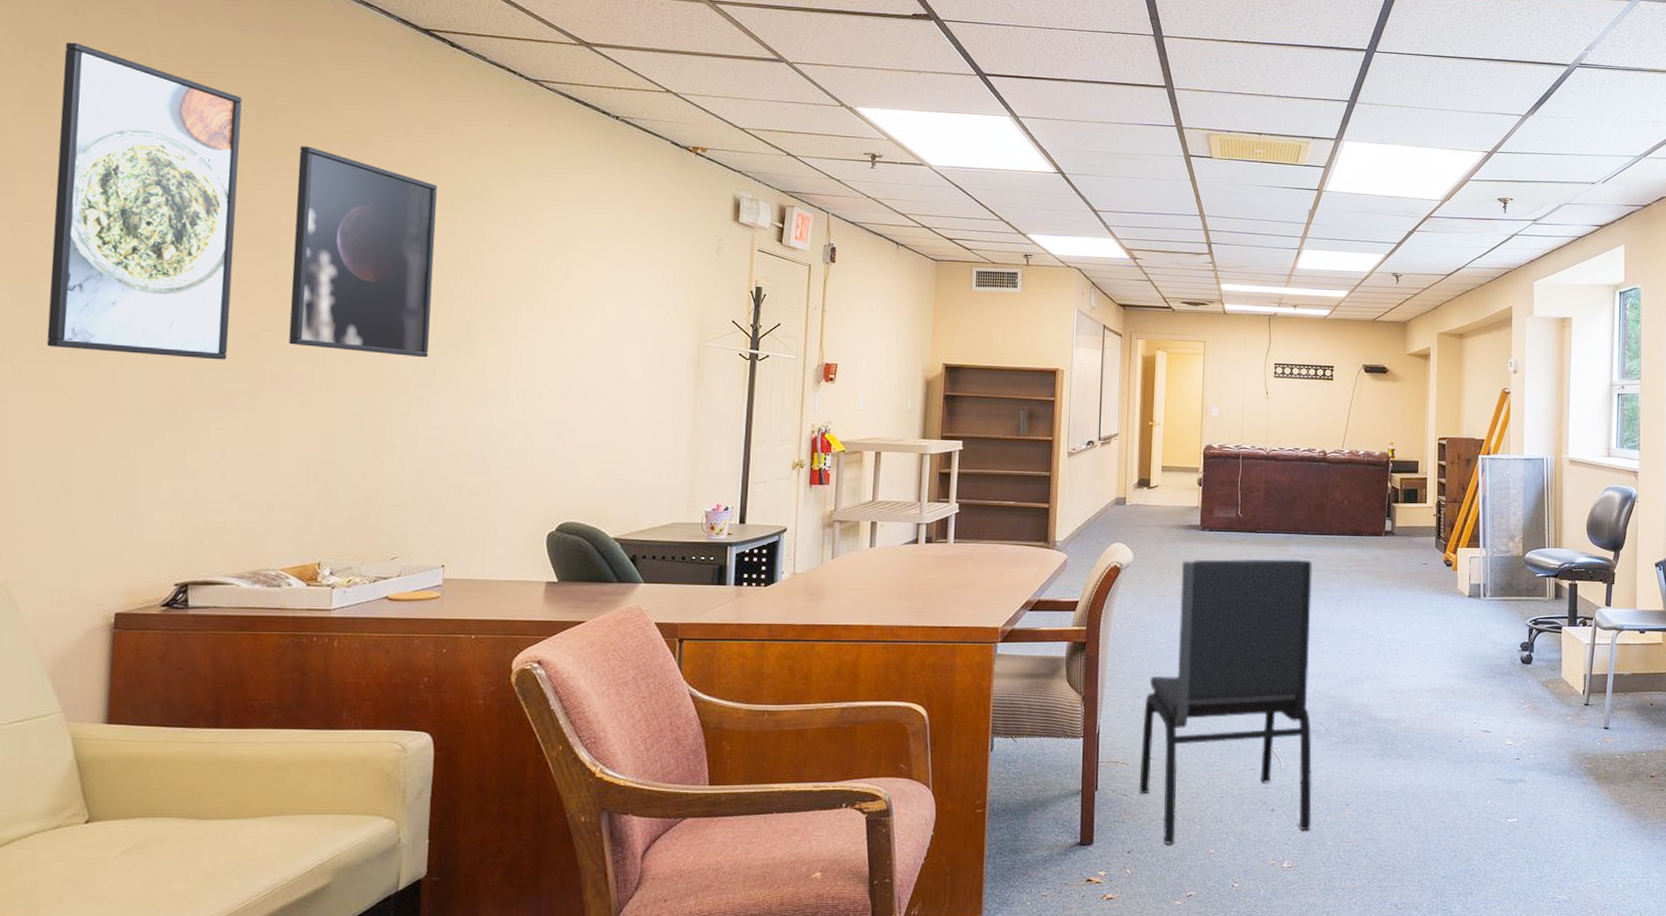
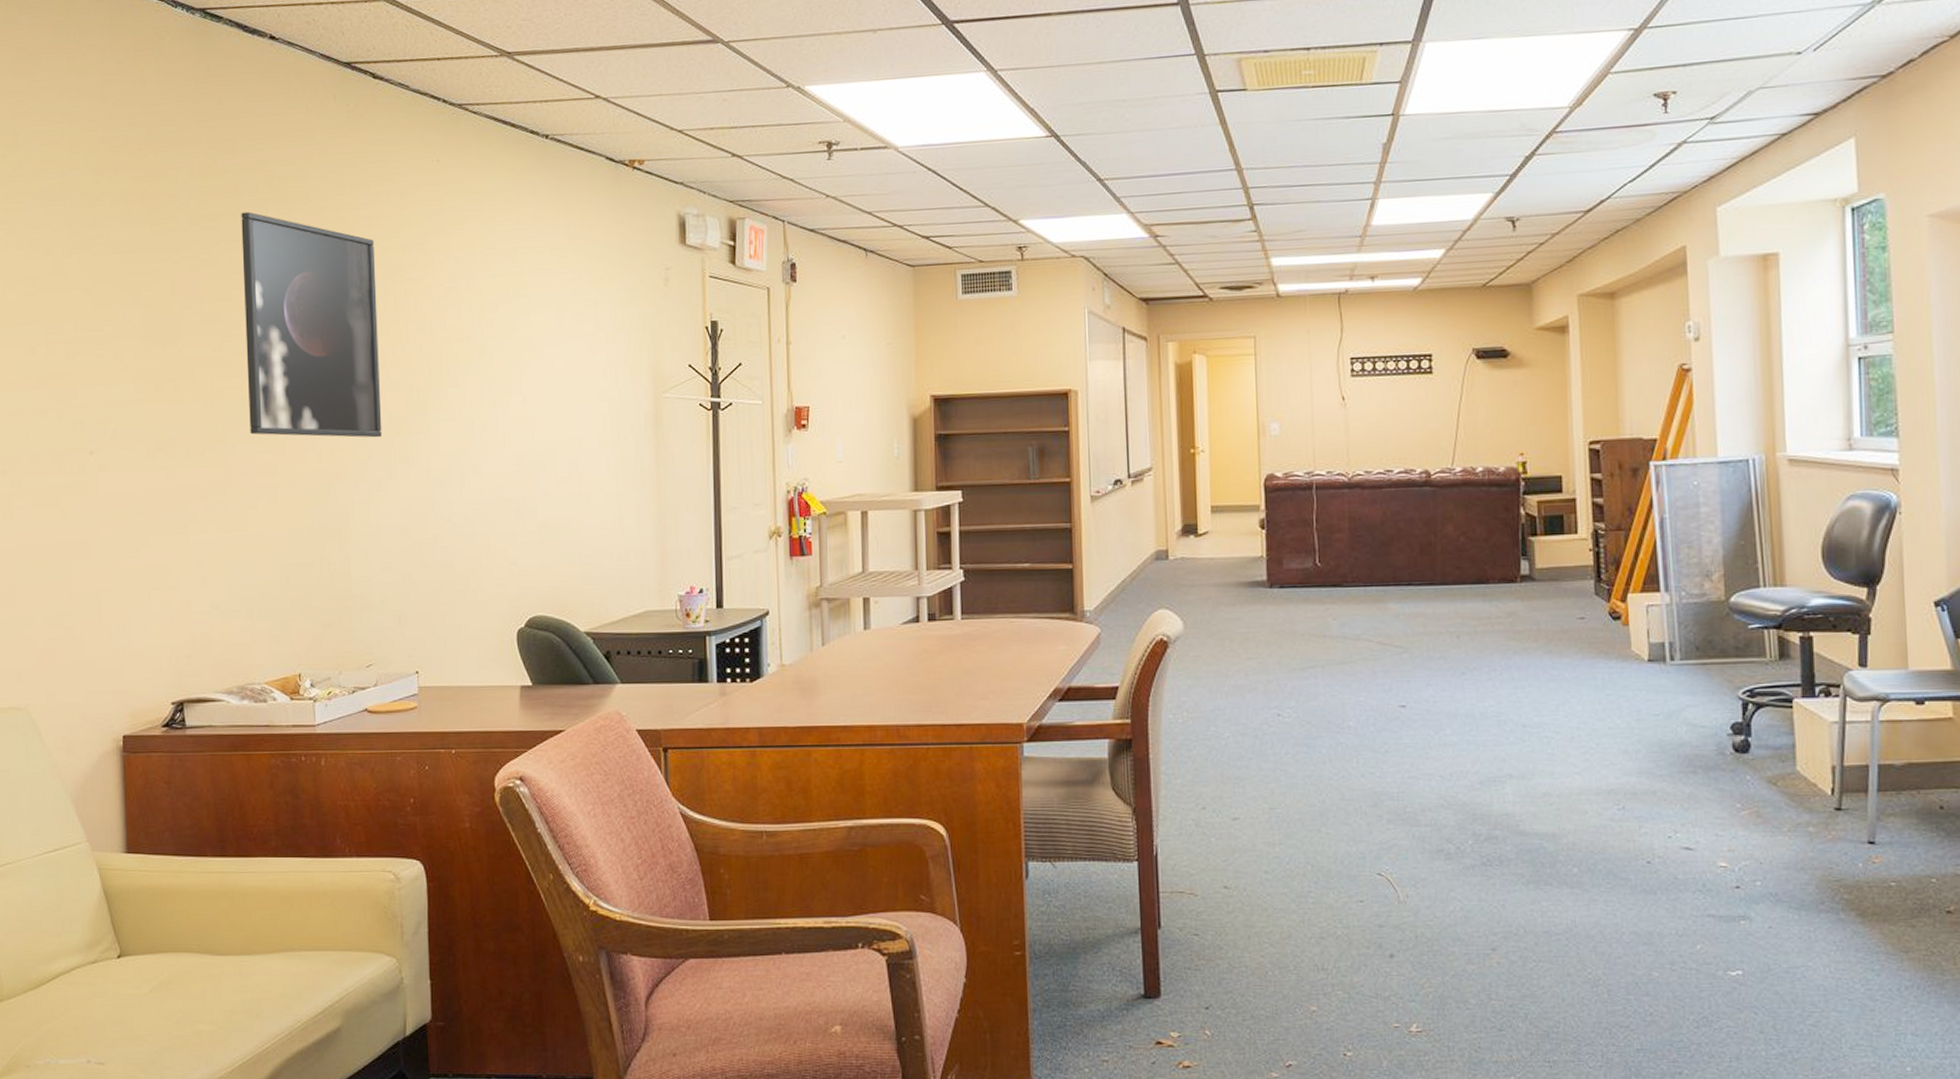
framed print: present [46,42,242,360] -> none [24,128,196,458]
dining chair: present [1139,558,1312,844] -> none [1211,620,1446,999]

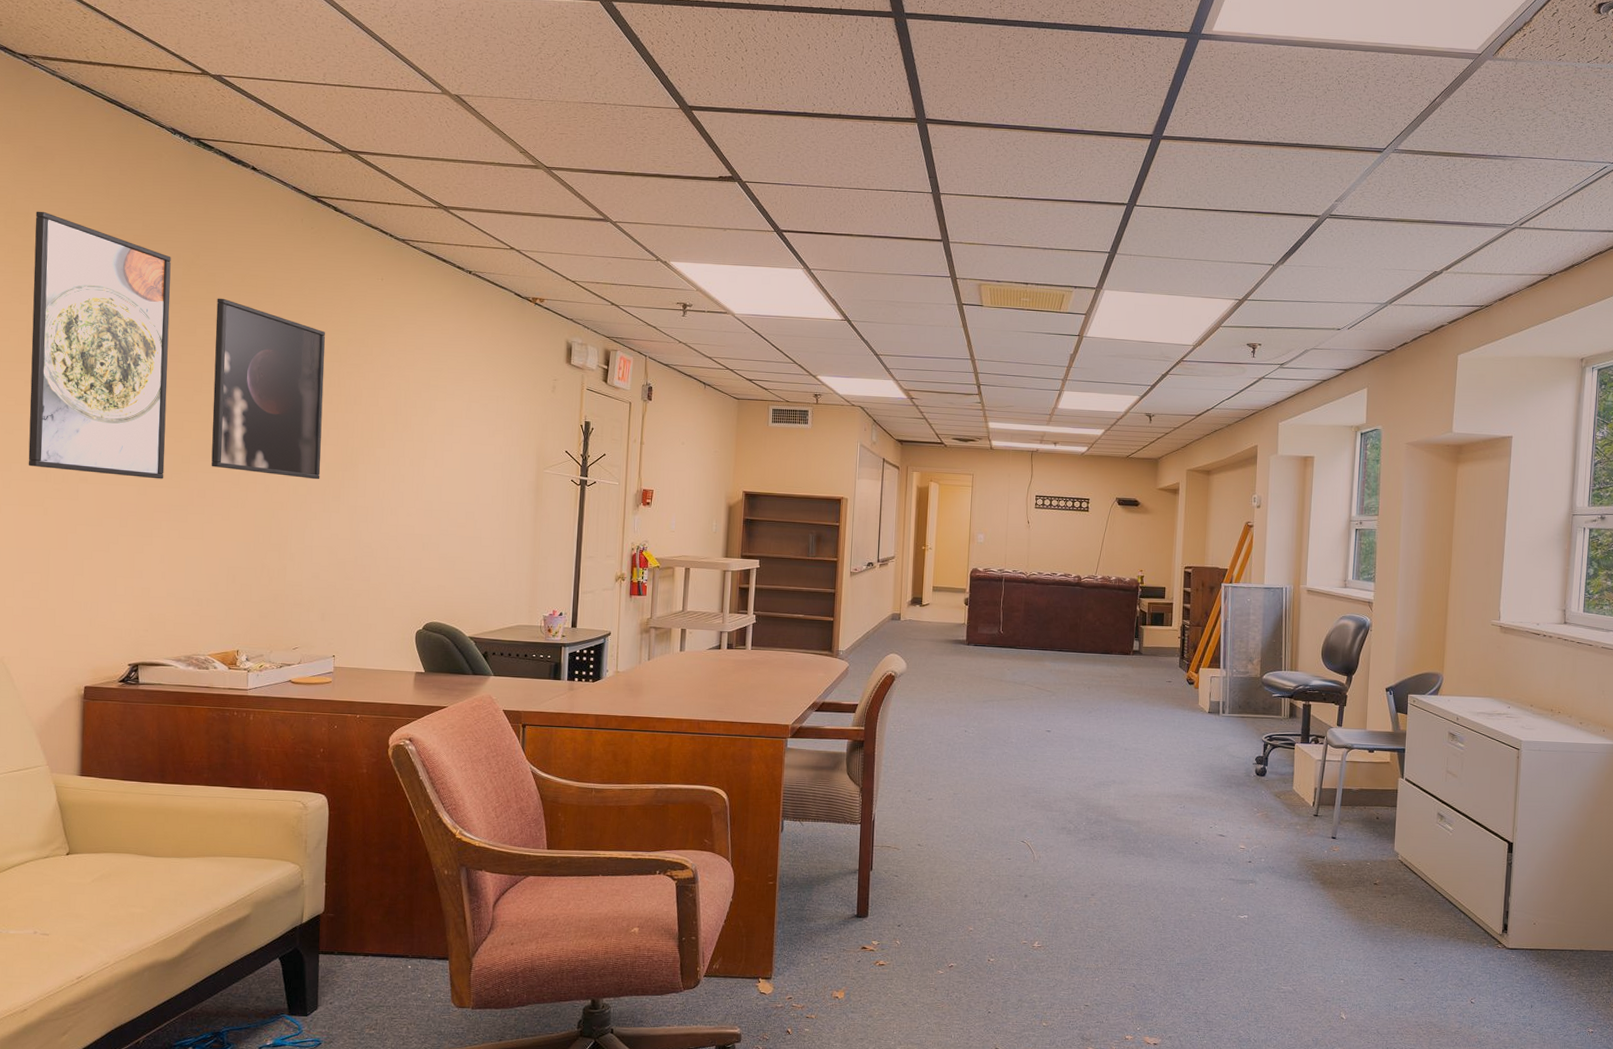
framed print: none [24,128,196,458] -> present [28,211,171,479]

